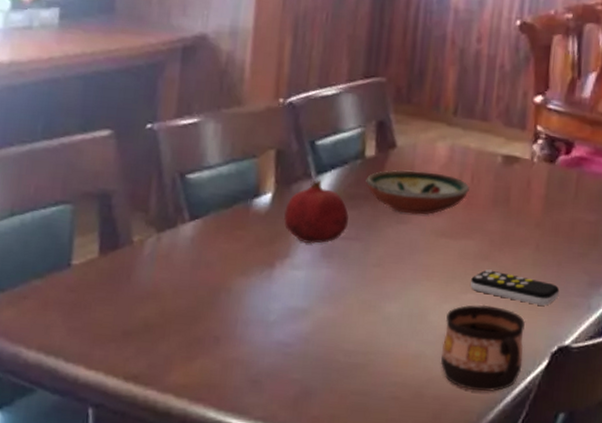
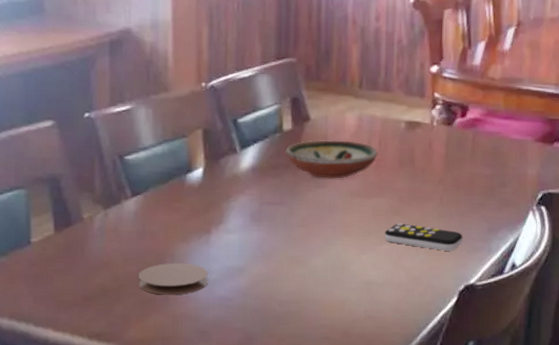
coaster: none [187,298,267,336] -> present [138,262,209,295]
fruit: present [284,180,349,243] -> none [216,153,272,210]
cup: present [441,304,526,392] -> none [364,253,435,328]

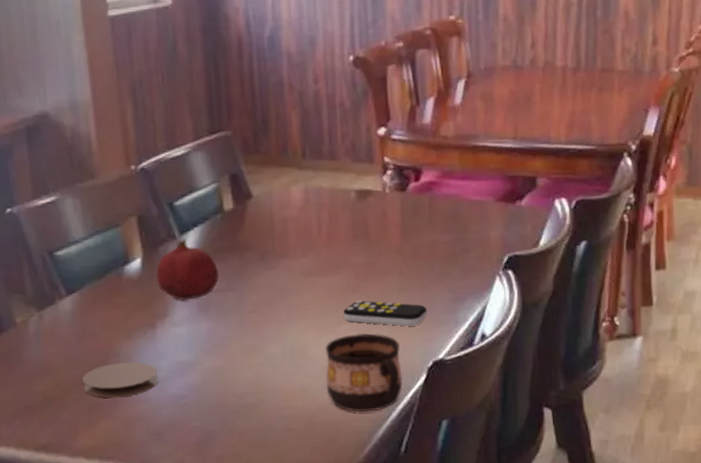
fruit: none [216,153,272,210] -> present [156,239,219,300]
decorative bowl: present [285,140,378,179] -> none [228,216,329,259]
cup: none [364,253,435,328] -> present [326,333,403,412]

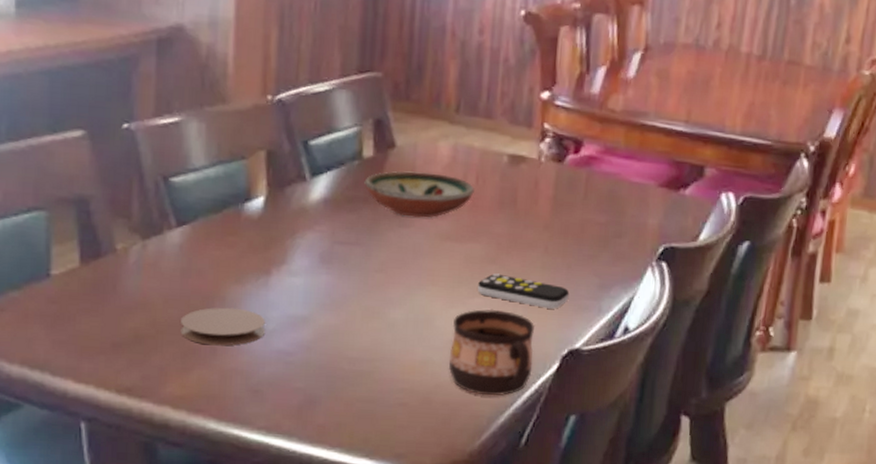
fruit: present [156,239,219,300] -> none [278,182,347,249]
decorative bowl: none [228,216,329,259] -> present [364,171,474,218]

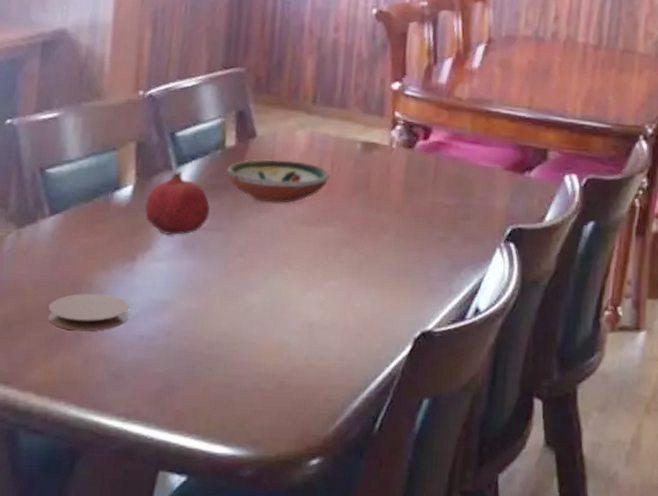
fruit: none [278,182,347,249] -> present [145,171,210,235]
cup: present [449,309,536,396] -> none [304,291,388,380]
remote control: present [478,273,570,309] -> none [332,256,421,291]

